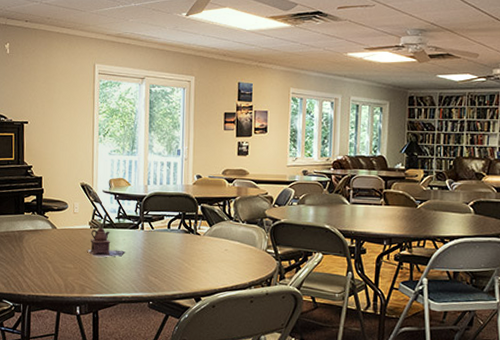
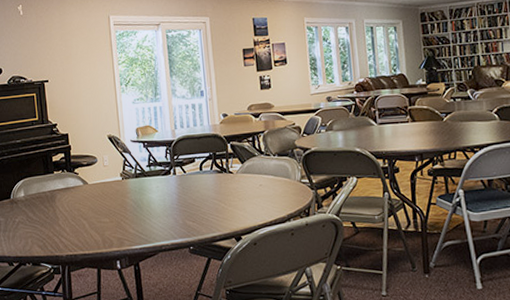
teapot: present [87,227,125,258] -> none [121,177,160,209]

